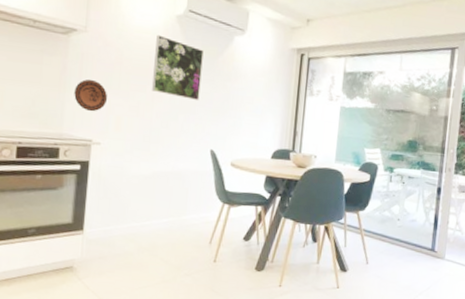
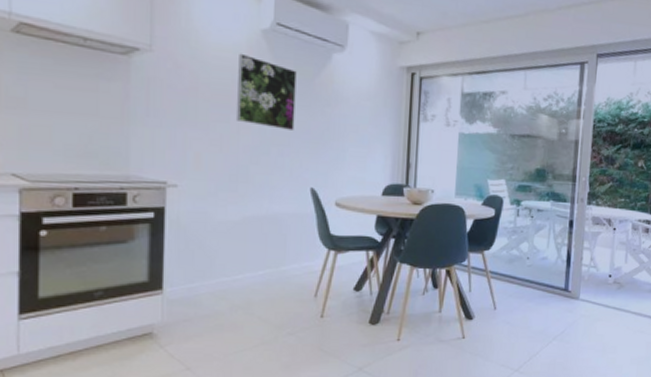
decorative plate: present [74,79,108,112] -> none [141,109,184,148]

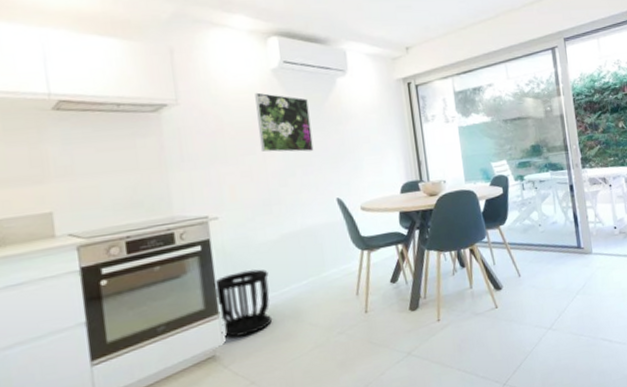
wastebasket: none [162,249,223,317] -> present [213,269,271,337]

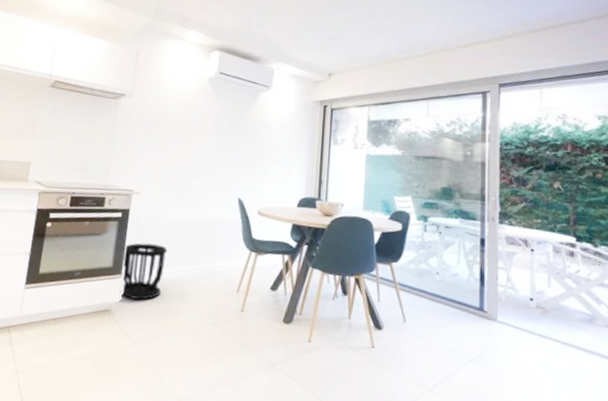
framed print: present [255,92,314,152] -> none [185,95,232,153]

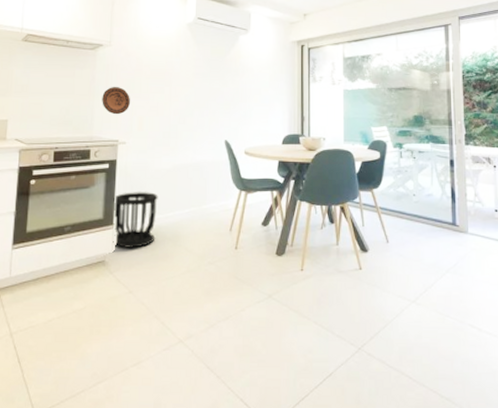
decorative plate: none [120,137,148,165] -> present [102,87,131,115]

